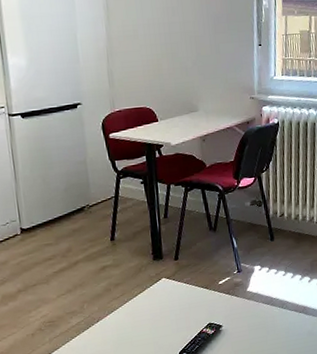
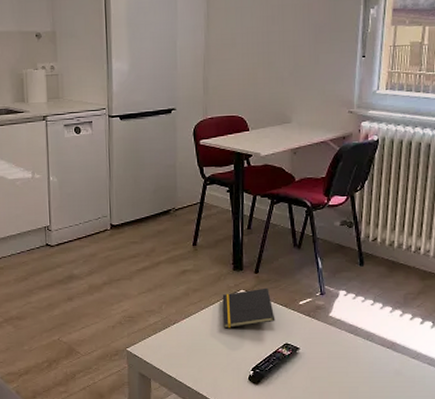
notepad: none [144,272,198,318] -> present [222,287,275,329]

